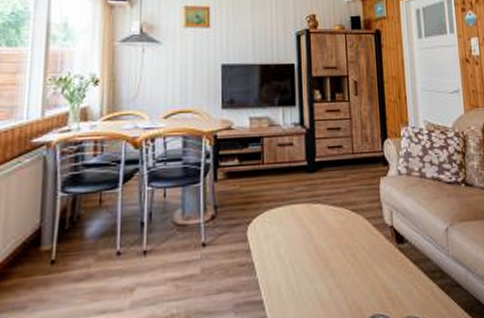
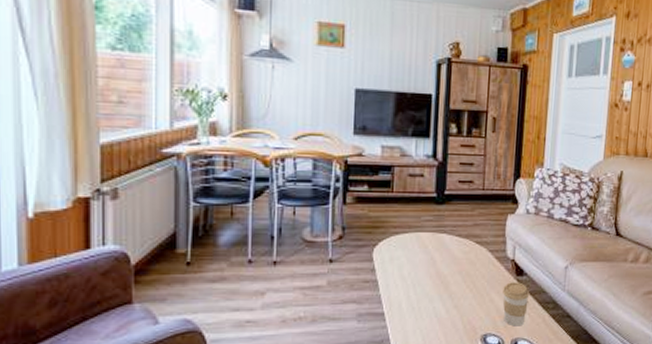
coffee cup: none [384,251,414,303] -> present [502,282,530,327]

